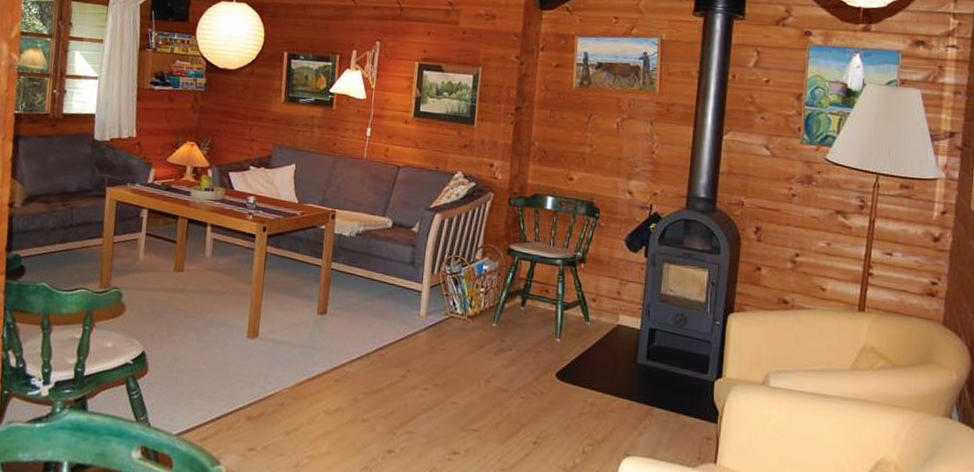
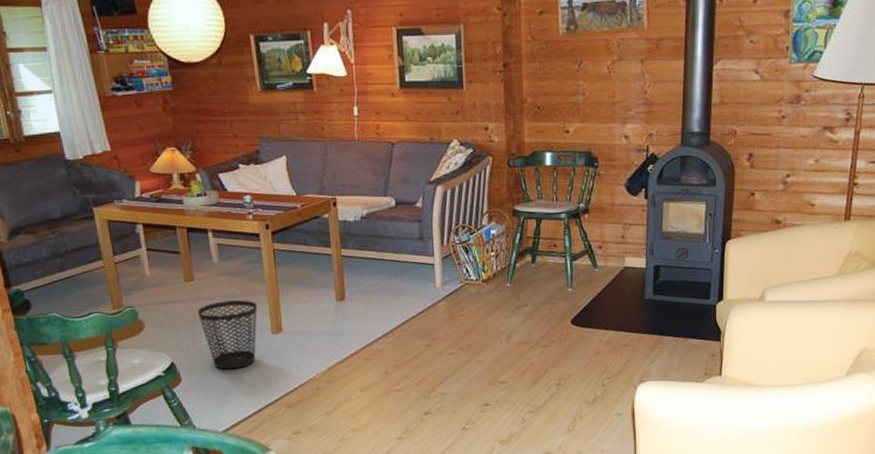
wastebasket: none [179,296,238,370] -> present [197,300,257,370]

